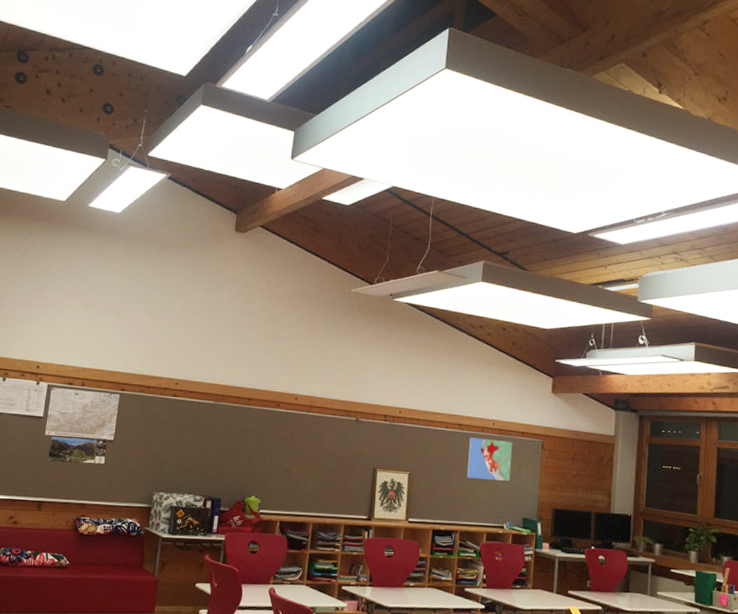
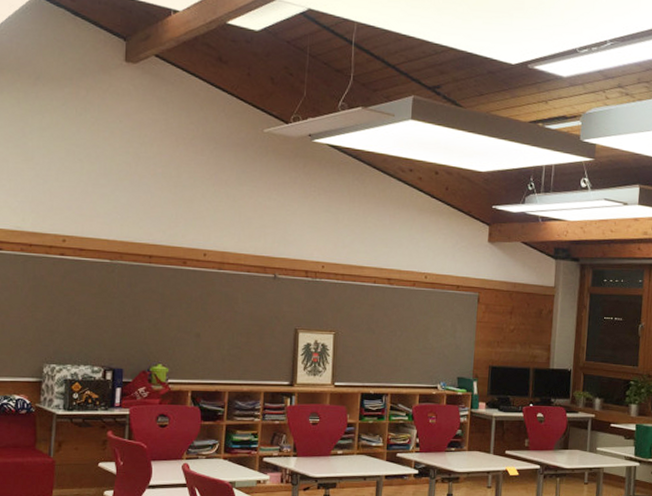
map: present [467,437,513,481] -> none [398,293,447,338]

